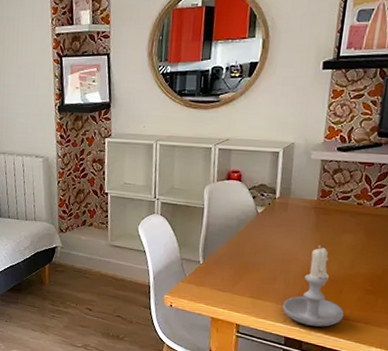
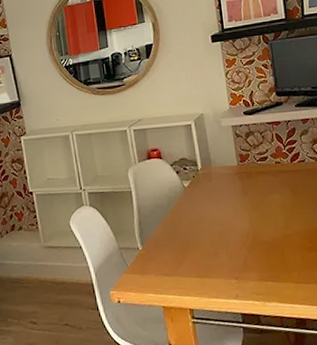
candle: present [283,245,344,327] -> none [231,210,293,297]

